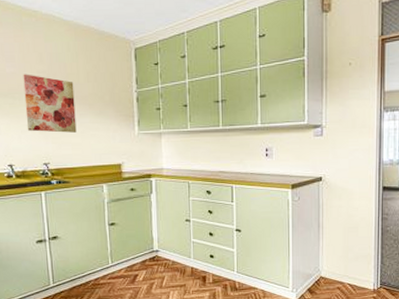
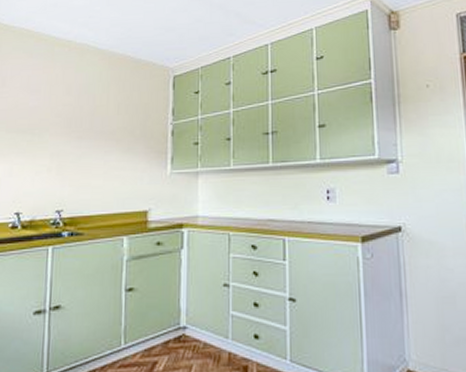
wall art: present [23,74,77,133] -> none [42,107,102,174]

